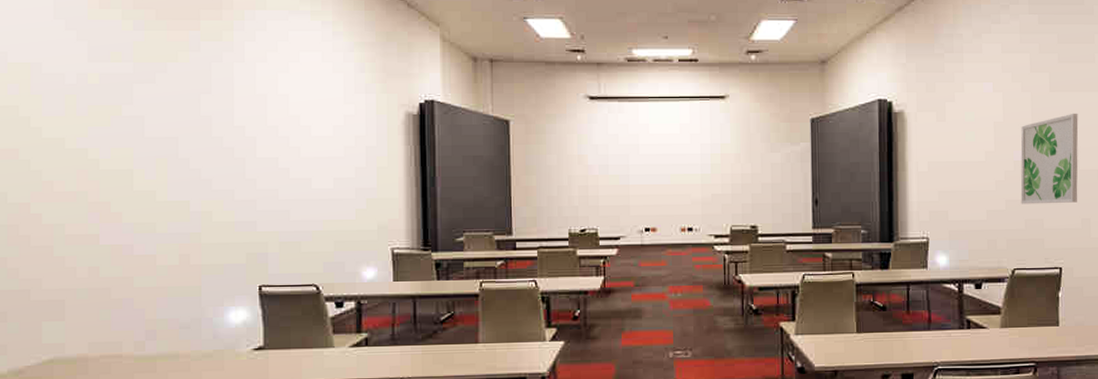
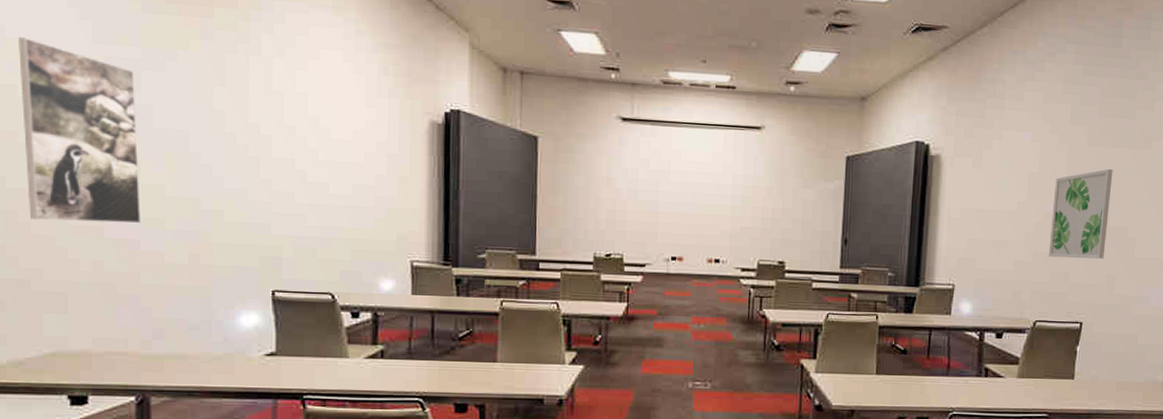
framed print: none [20,61,134,232] -> present [19,37,141,224]

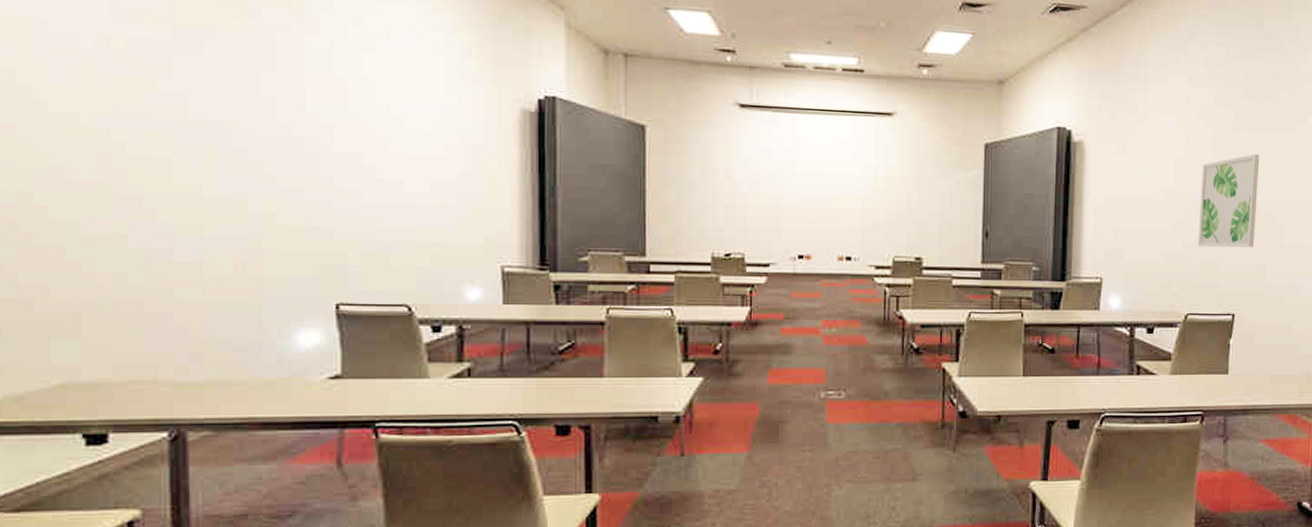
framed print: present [19,37,141,224] -> none [17,14,173,231]

